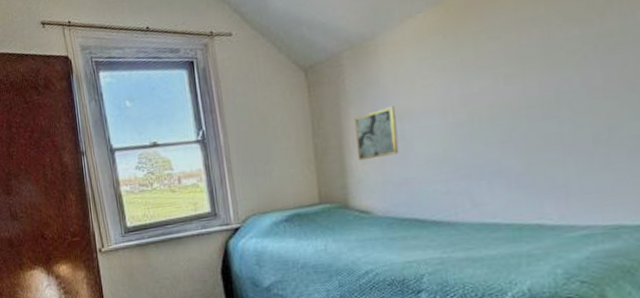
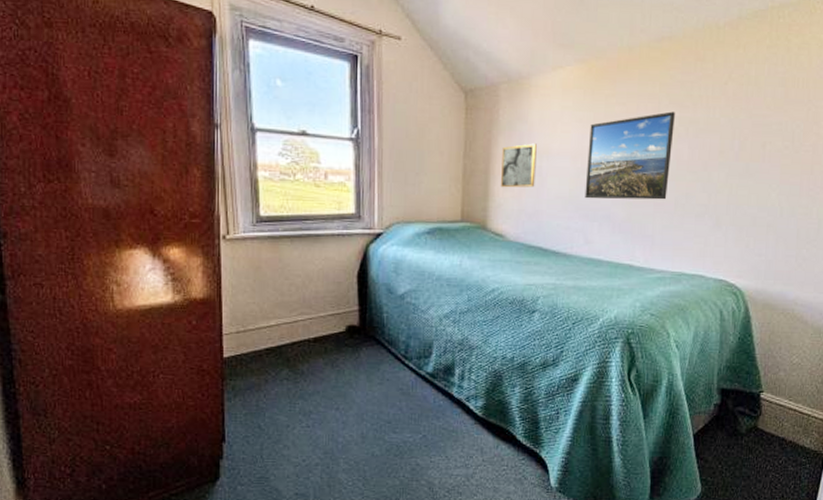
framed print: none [458,30,580,156] -> present [585,111,675,200]

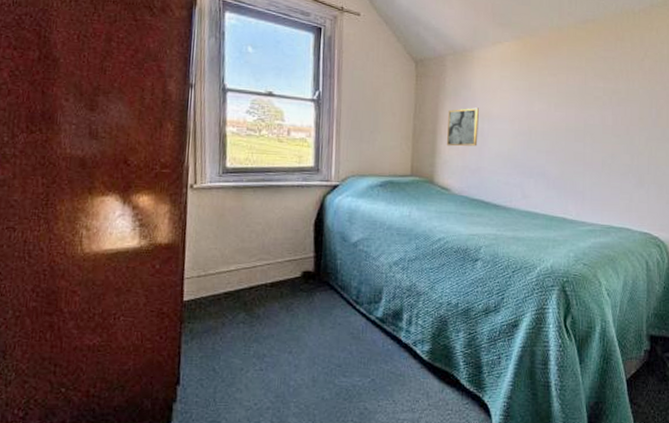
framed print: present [585,111,675,200] -> none [522,82,600,160]

